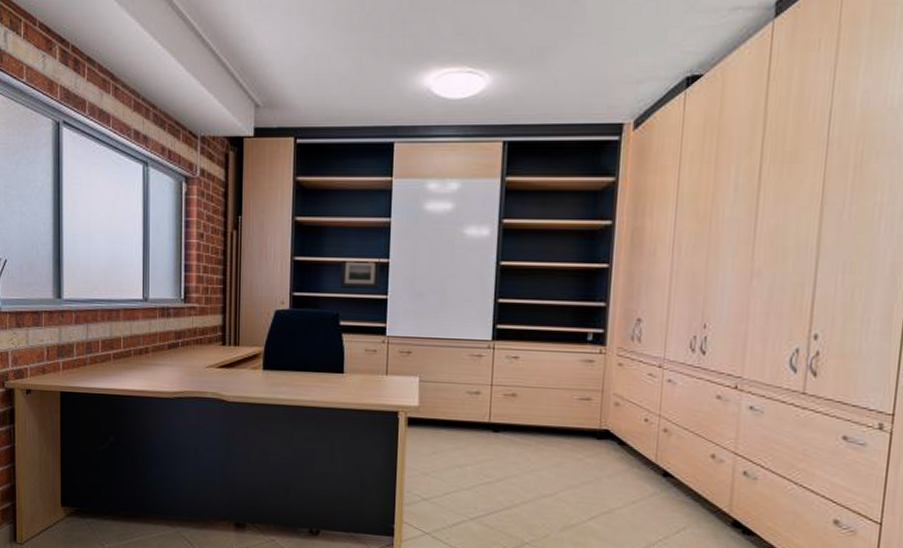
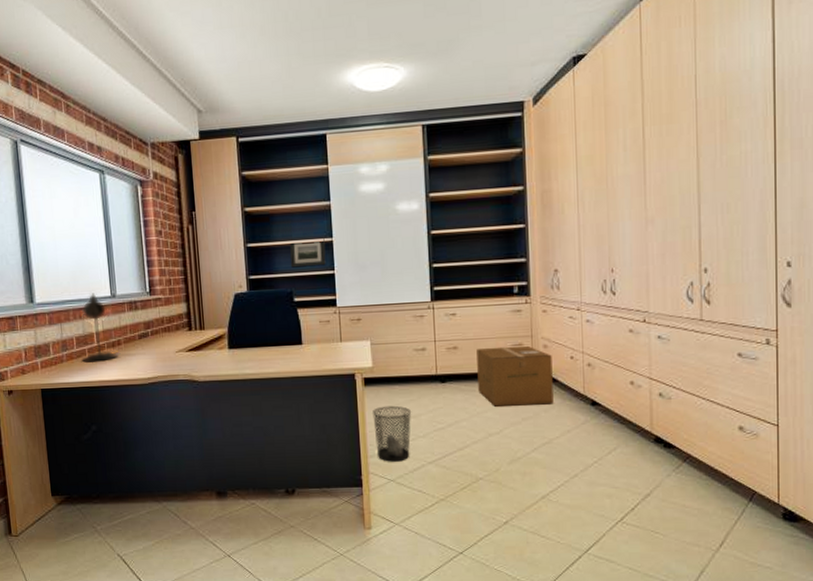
desk lamp: none [106,294,143,370] -> present [82,293,117,364]
waste bin: none [413,450,457,514] -> present [373,405,412,462]
box: none [535,399,623,470] -> present [476,345,554,407]

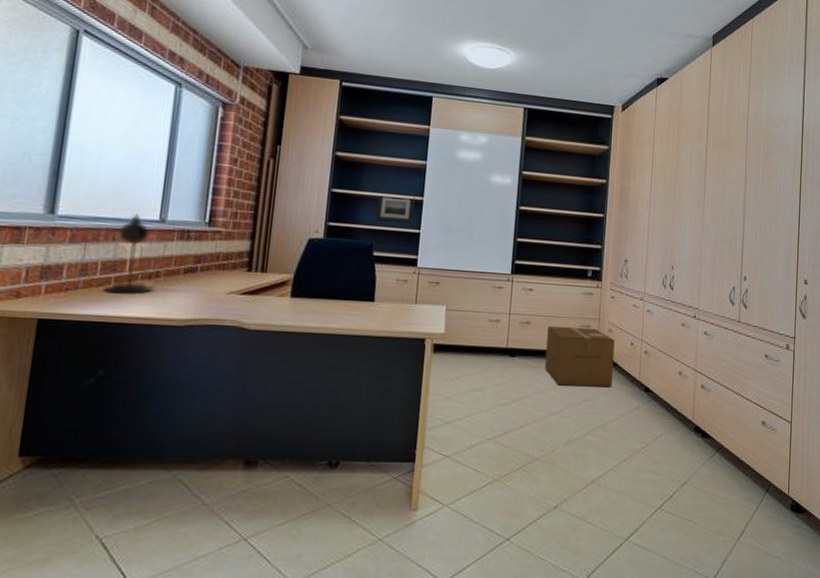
waste bin: present [373,405,412,462] -> none [435,375,478,436]

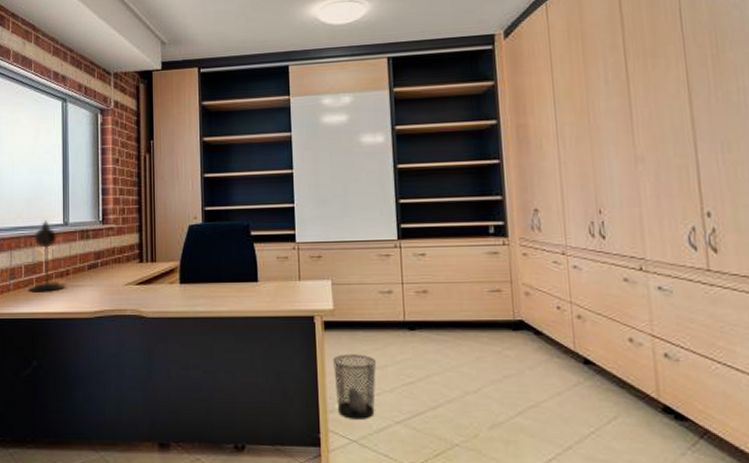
picture frame: present [375,196,415,224] -> none [248,170,286,200]
waste bin: none [435,375,478,436] -> present [333,354,377,419]
box: present [545,326,615,388] -> none [449,292,539,361]

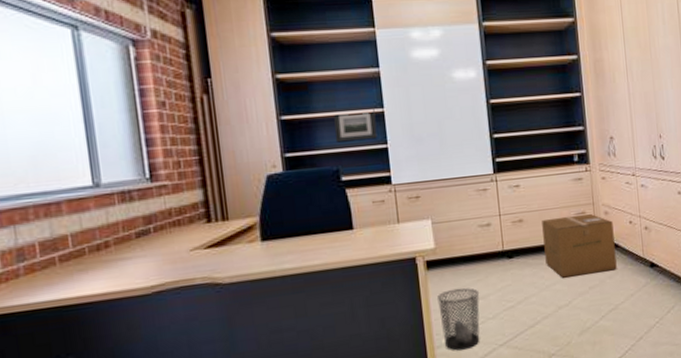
desk lamp: present [29,220,65,294] -> none [48,182,105,275]
picture frame: none [248,170,286,200] -> present [334,109,378,143]
box: none [449,292,539,361] -> present [542,213,617,278]

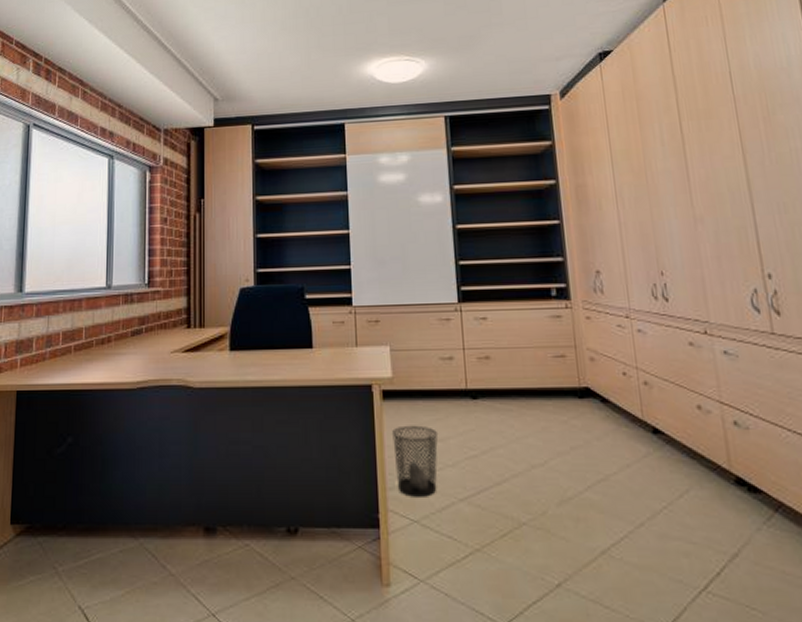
picture frame: present [334,109,378,143] -> none [302,230,342,261]
box: present [542,213,617,278] -> none [512,357,607,431]

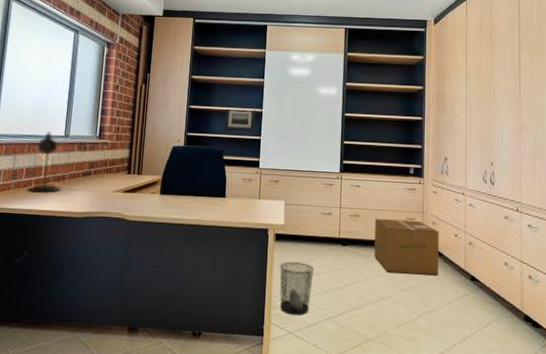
desk lamp: none [66,283,106,363] -> present [27,131,60,194]
picture frame: none [302,230,342,261] -> present [224,109,256,132]
box: none [512,357,607,431] -> present [374,219,439,276]

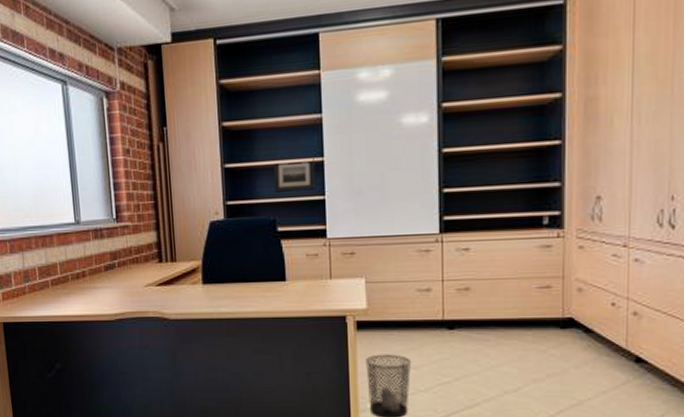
desk lamp: present [27,131,60,194] -> none [44,219,82,296]
box: present [374,219,439,276] -> none [493,288,588,359]

